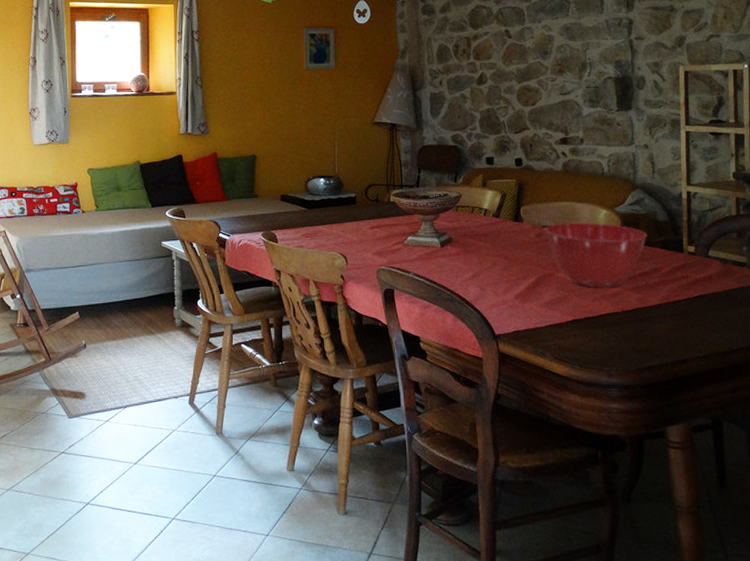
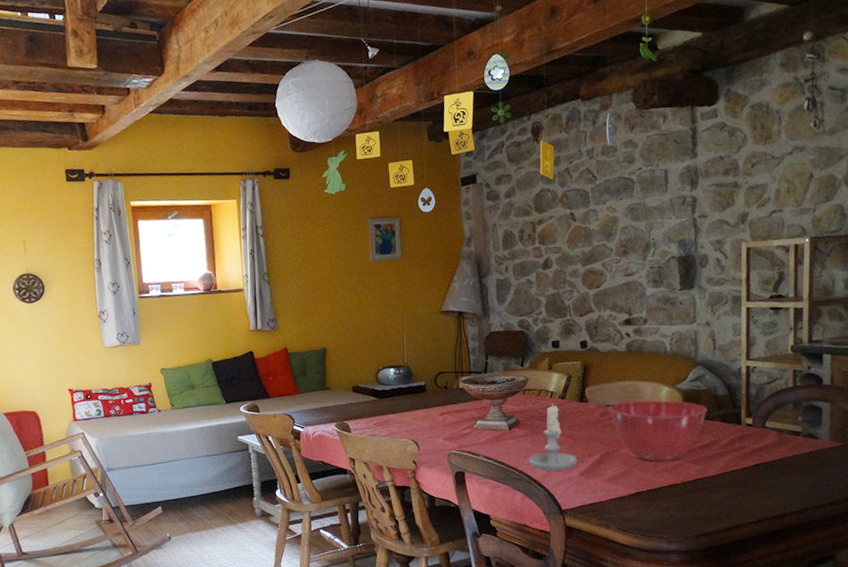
candle: none [461,221,512,293] -> present [529,403,578,472]

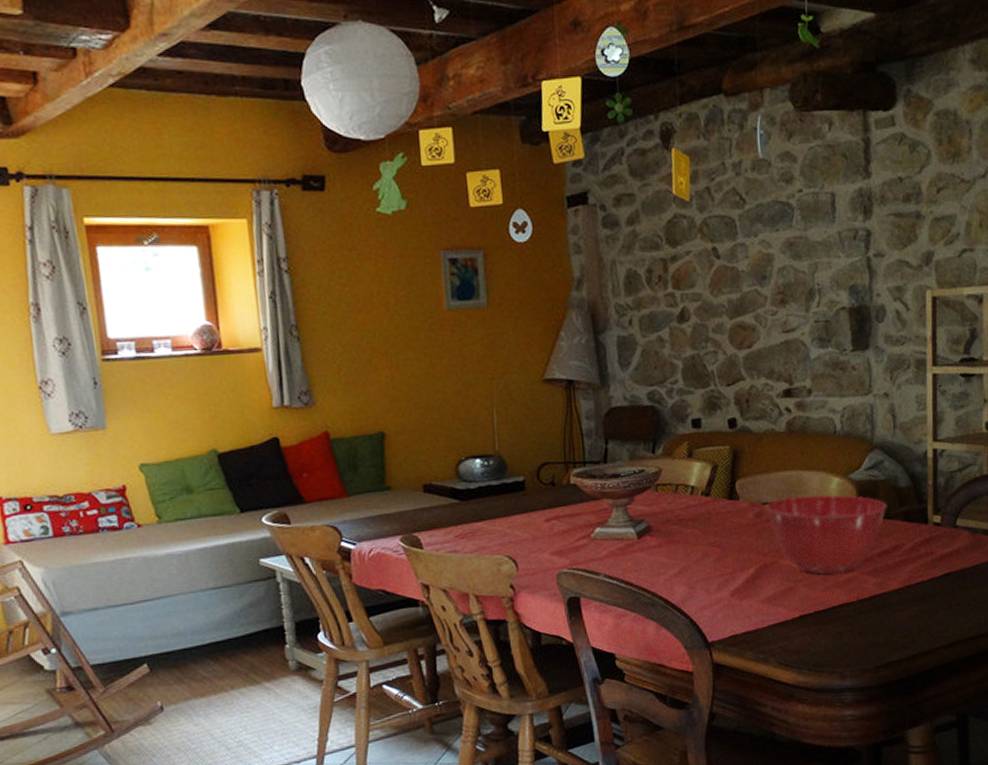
candle: present [529,403,578,472] -> none [664,501,727,593]

